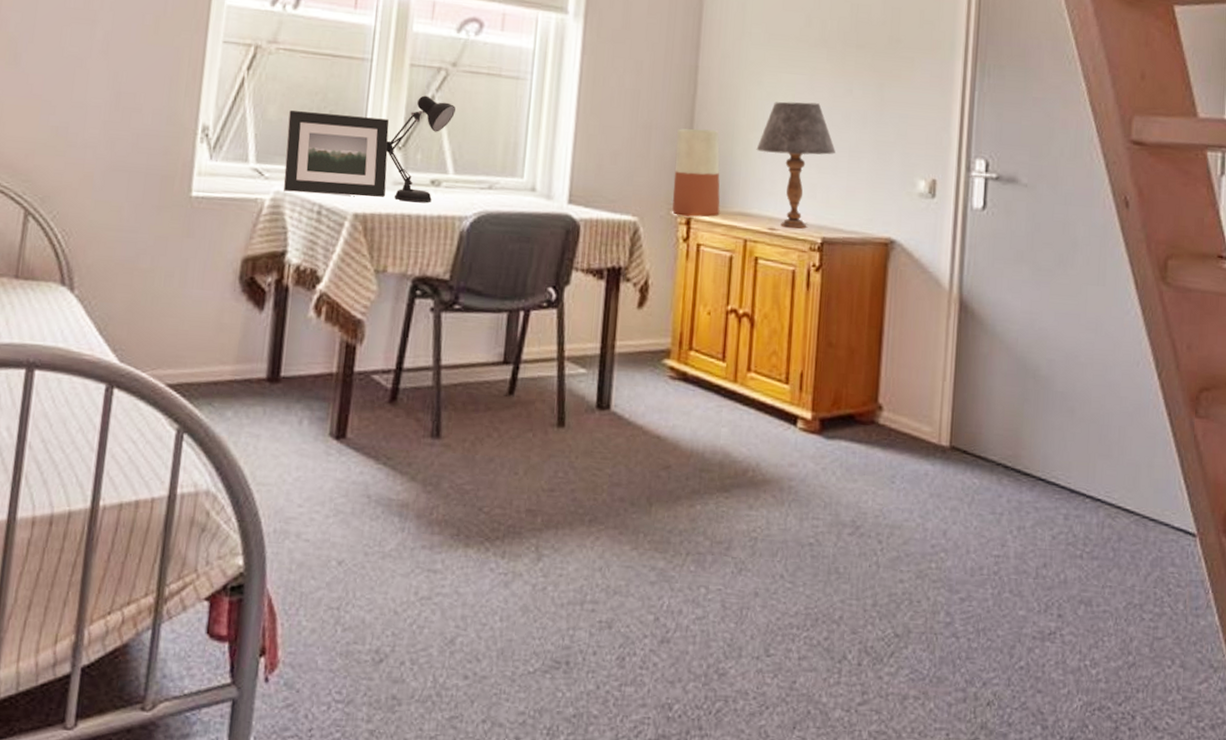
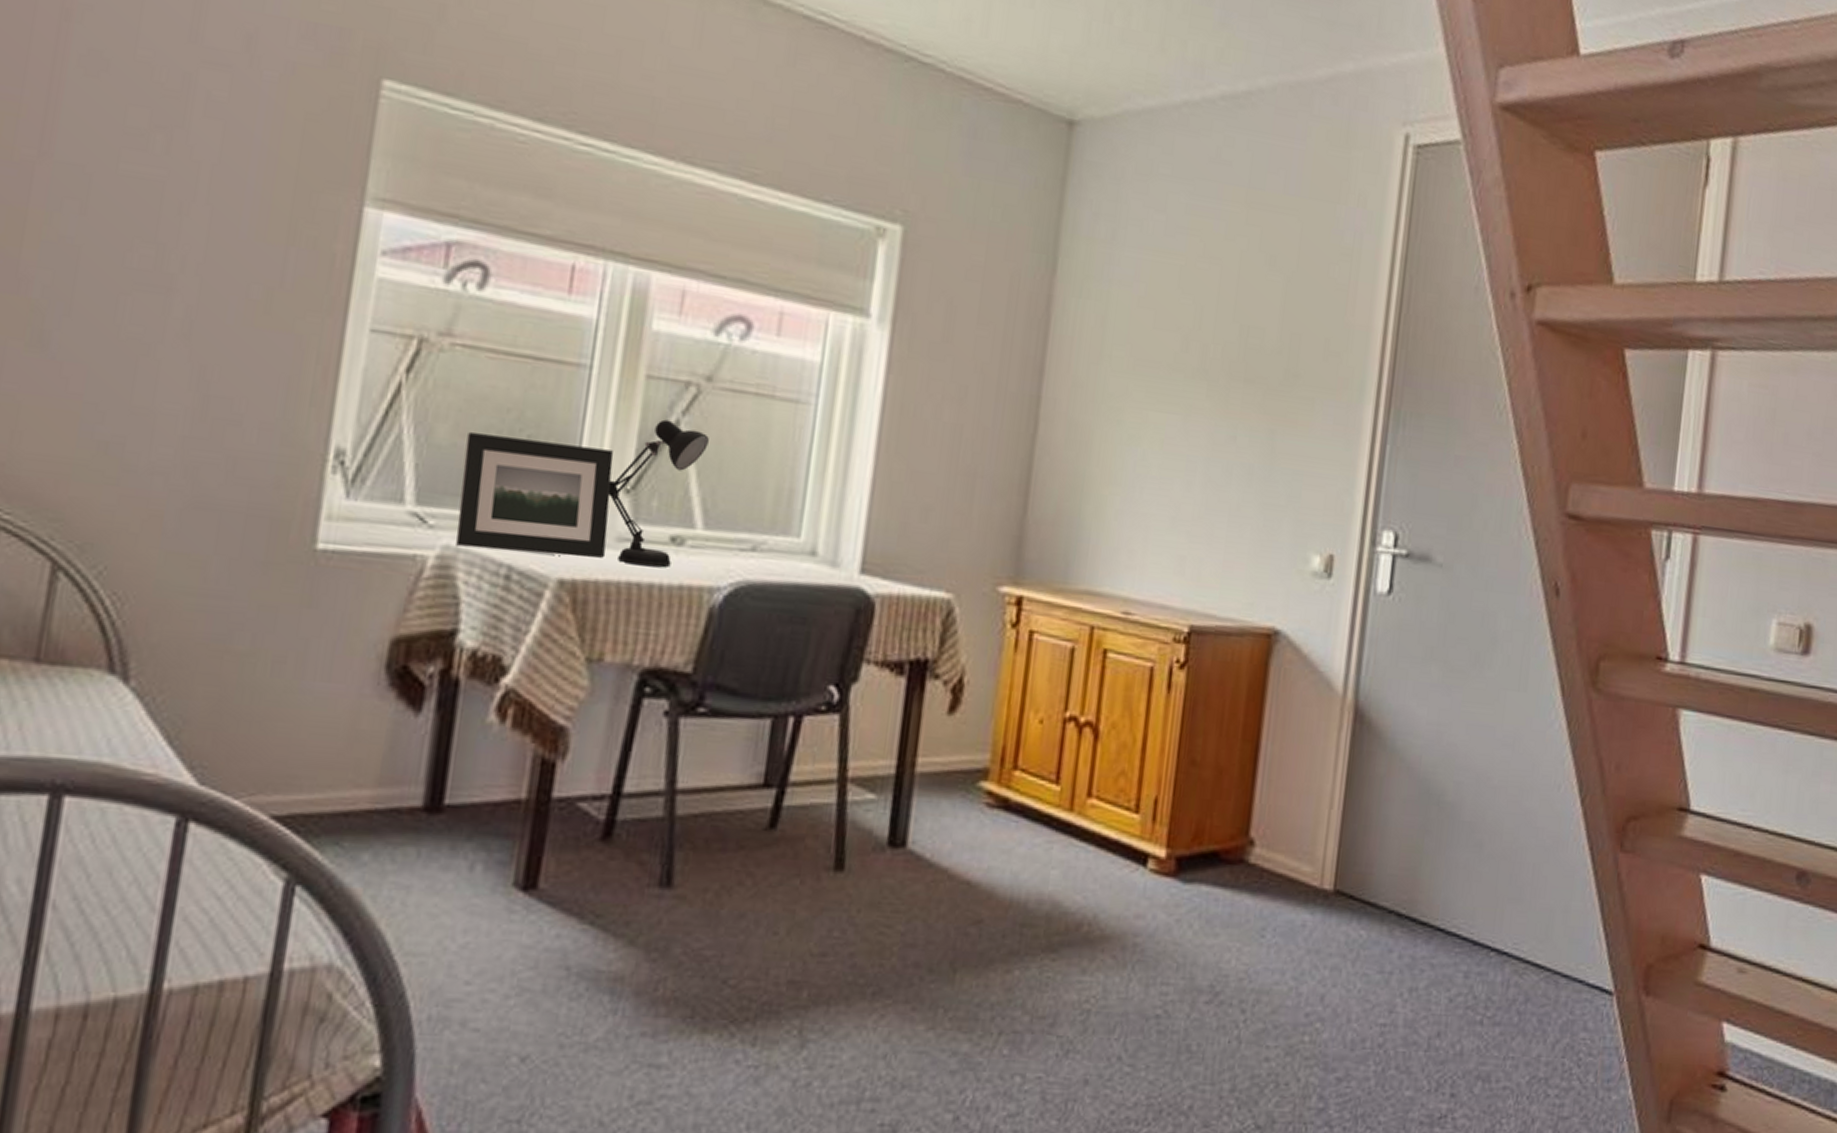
vase: present [672,128,720,218] -> none [999,478,1065,597]
table lamp: present [756,101,835,230] -> none [1111,448,1212,615]

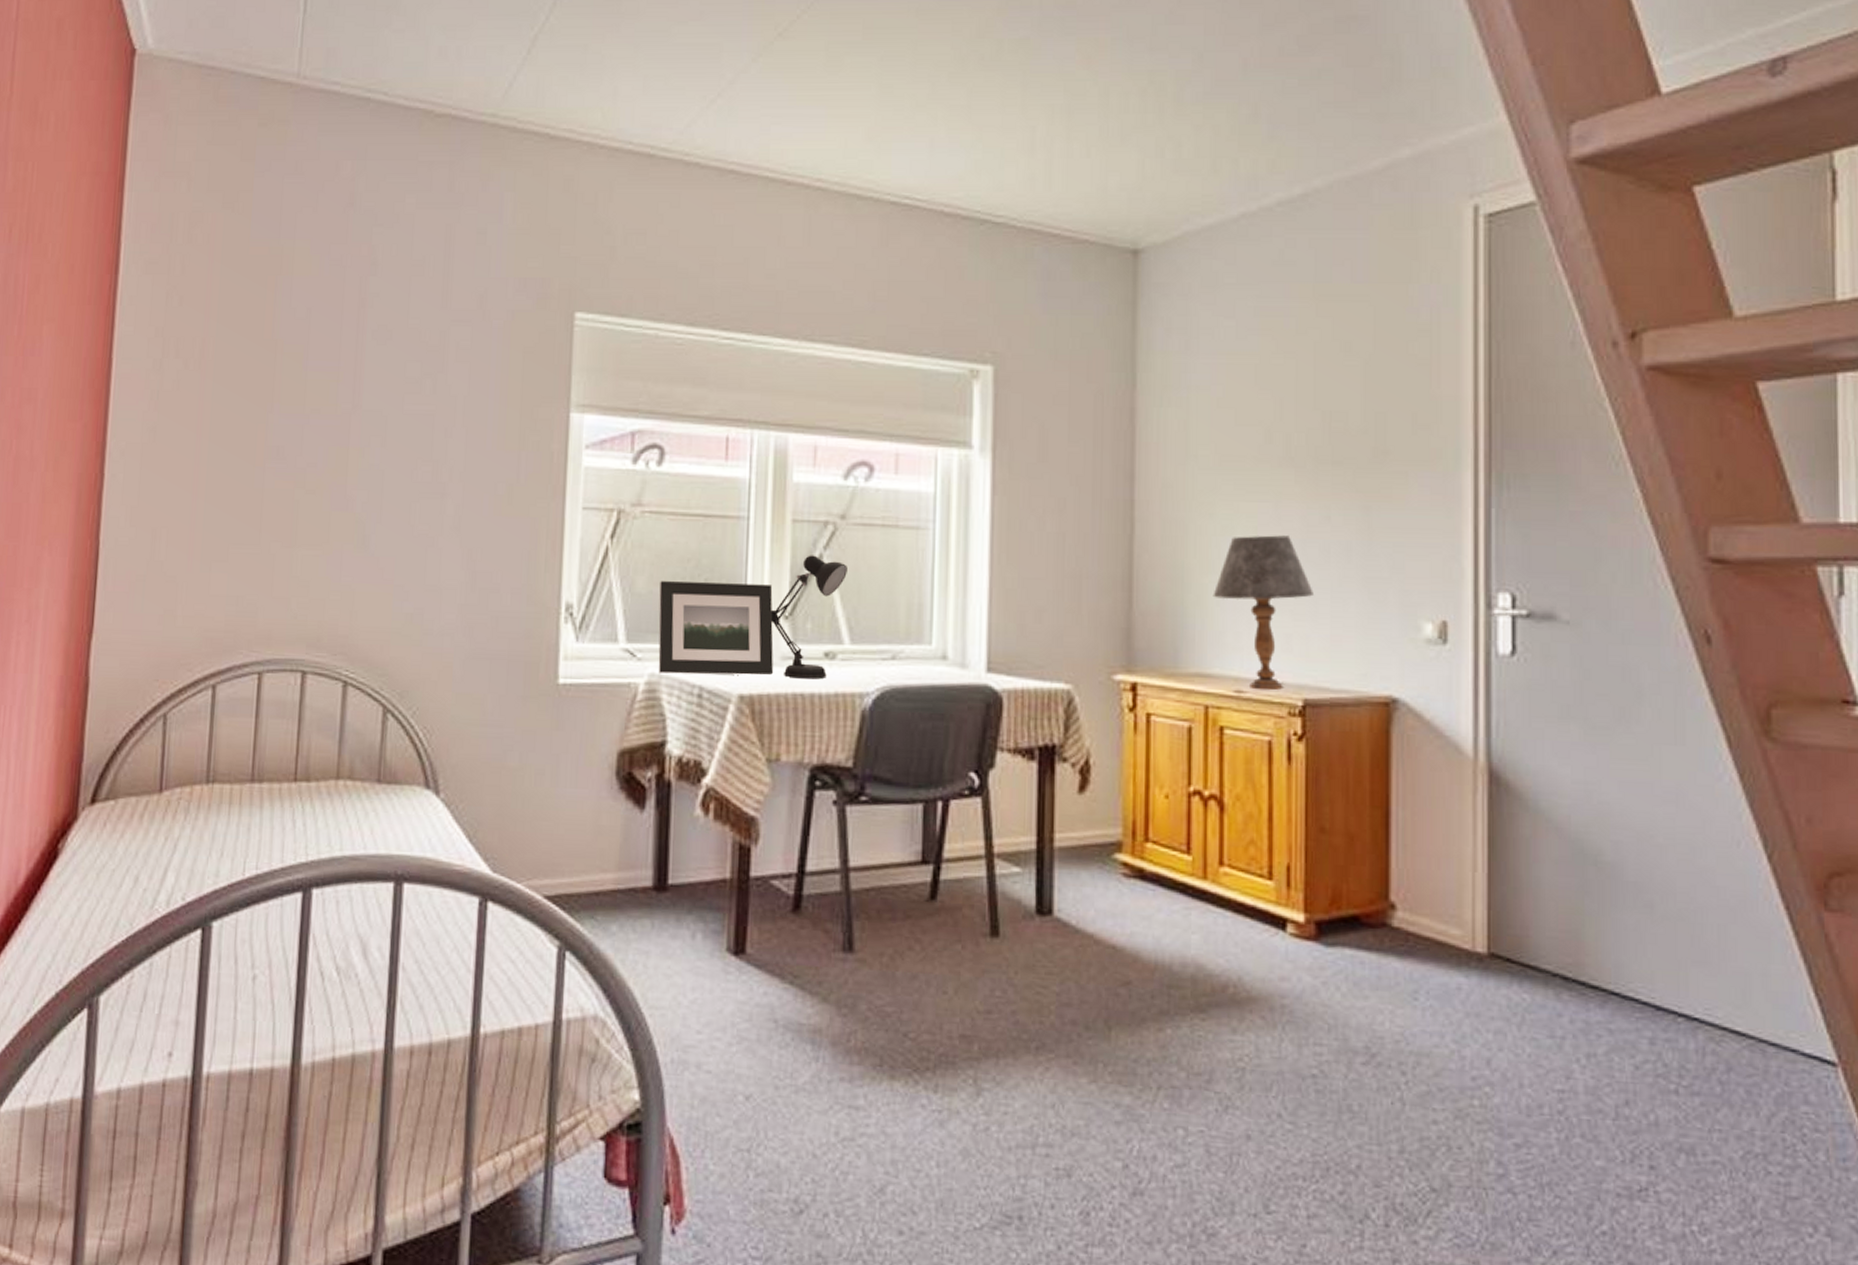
table lamp: none [1111,448,1212,615] -> present [1213,535,1313,691]

